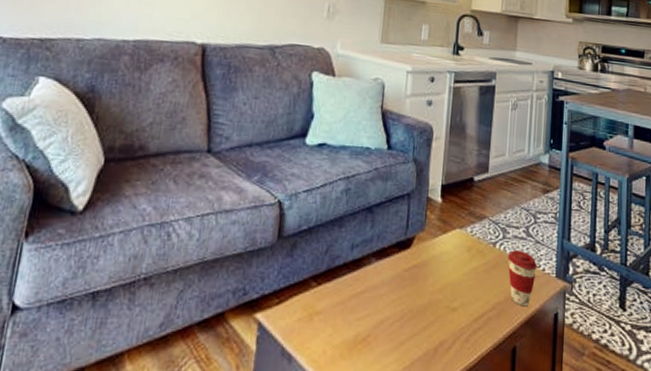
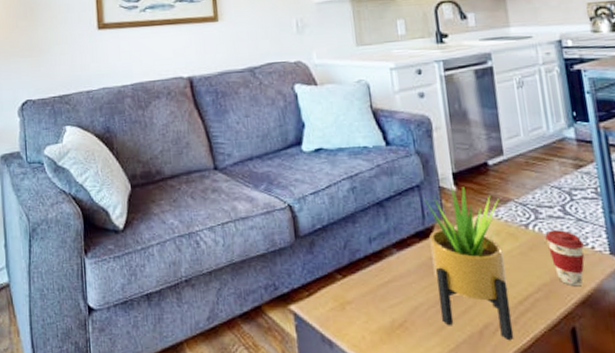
potted plant: none [402,195,476,359] -> present [423,183,514,341]

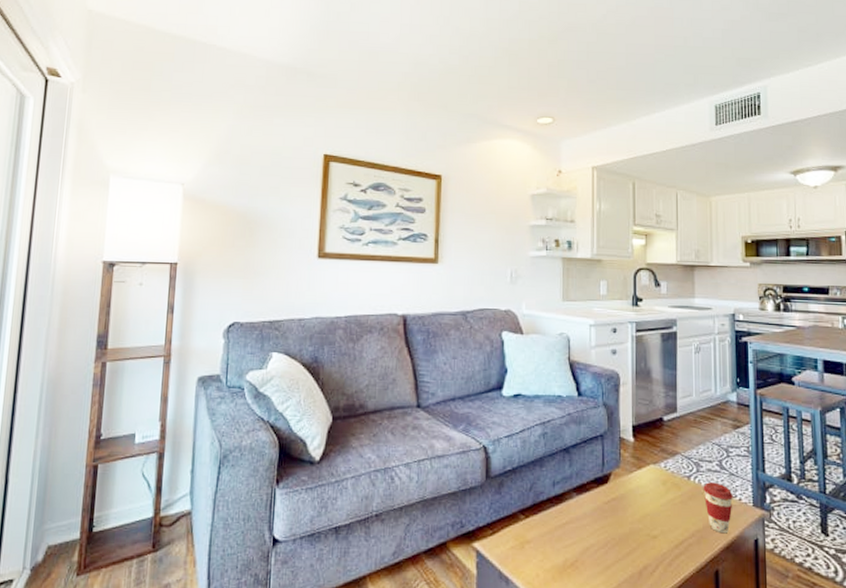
potted plant: present [423,183,514,341] -> none [605,434,669,581]

